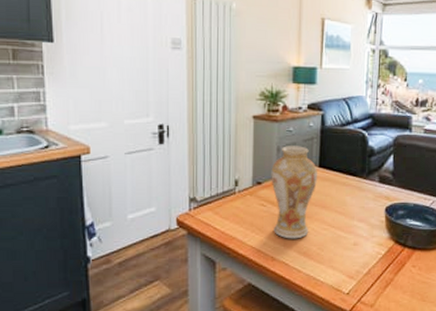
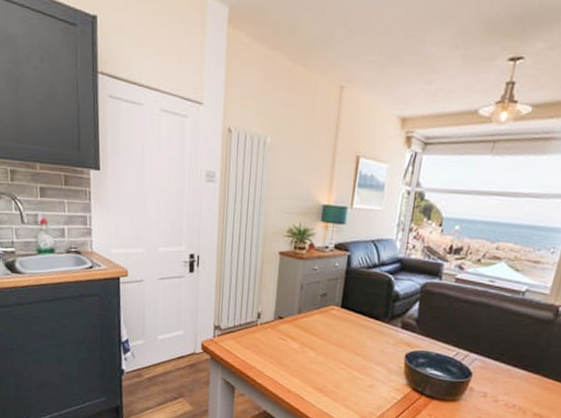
vase: present [271,146,317,239] -> none [291,284,339,375]

